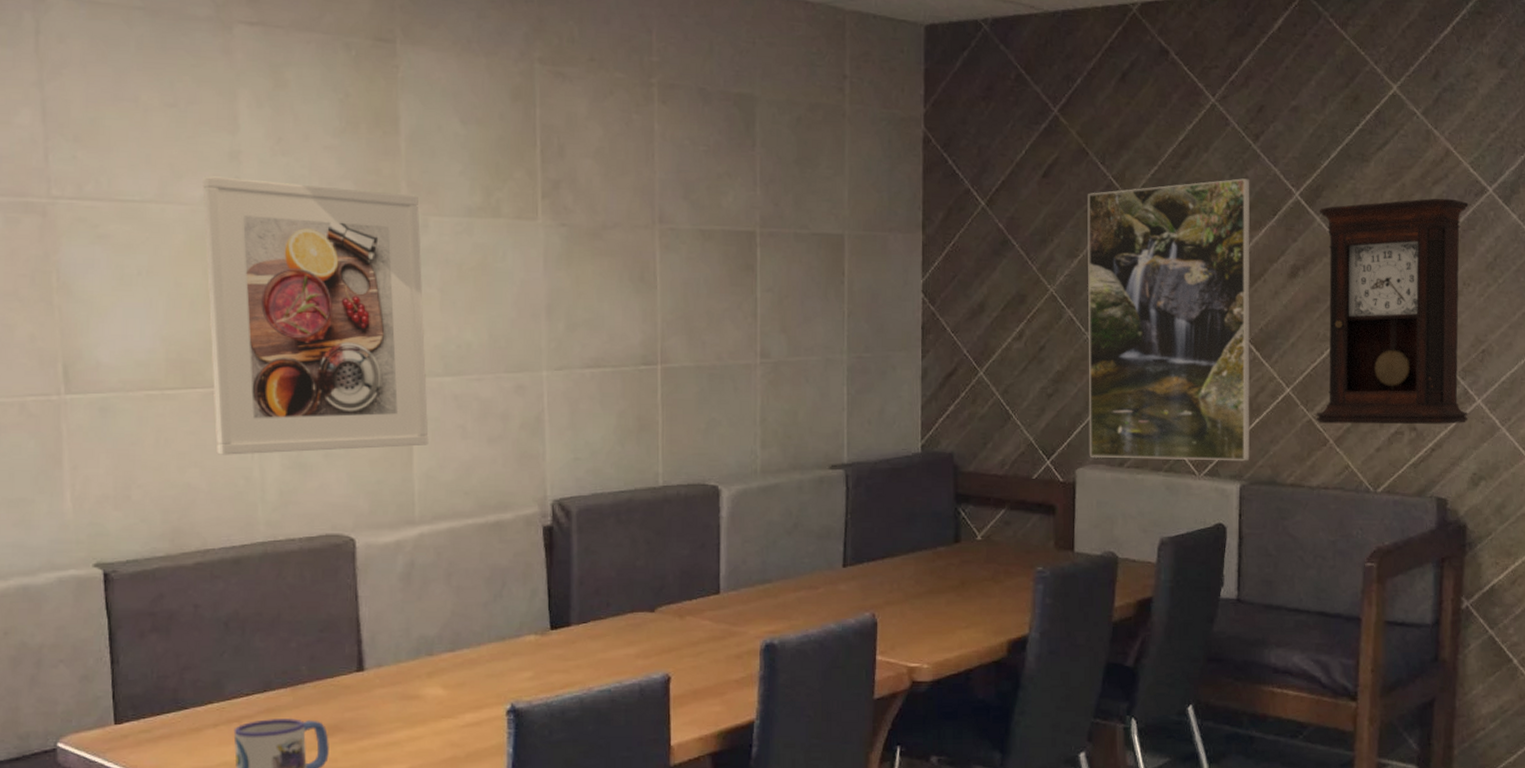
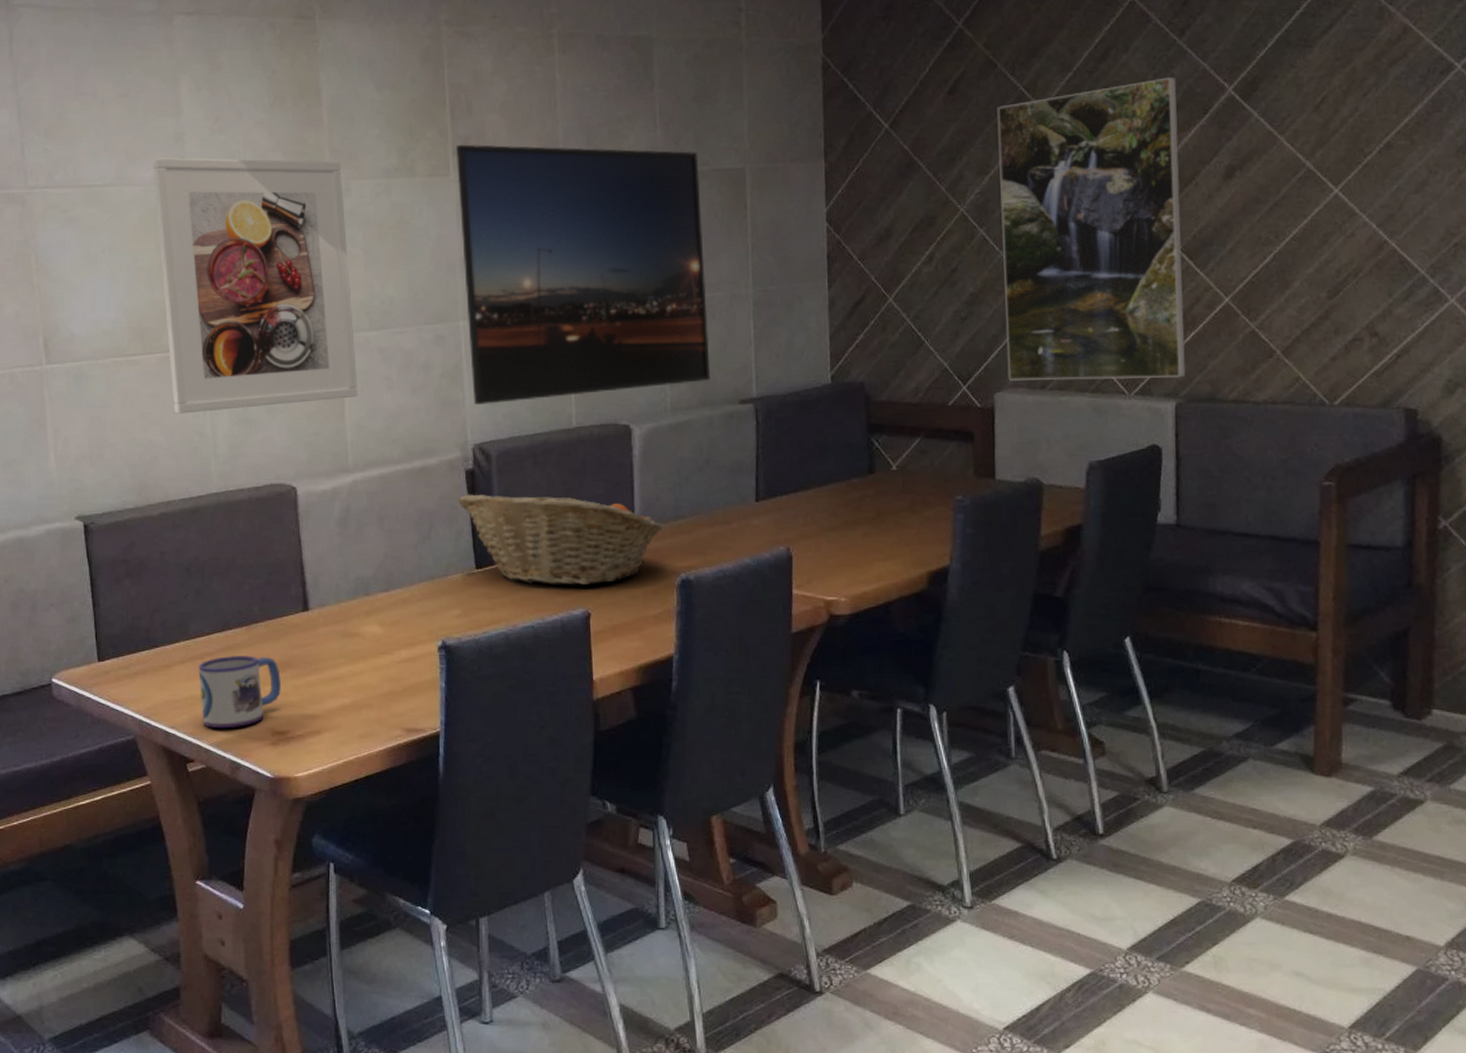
fruit basket: none [534,551,748,648] -> present [458,493,662,585]
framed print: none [545,188,802,459] -> present [455,144,711,405]
pendulum clock: present [1316,198,1469,425] -> none [1256,79,1440,334]

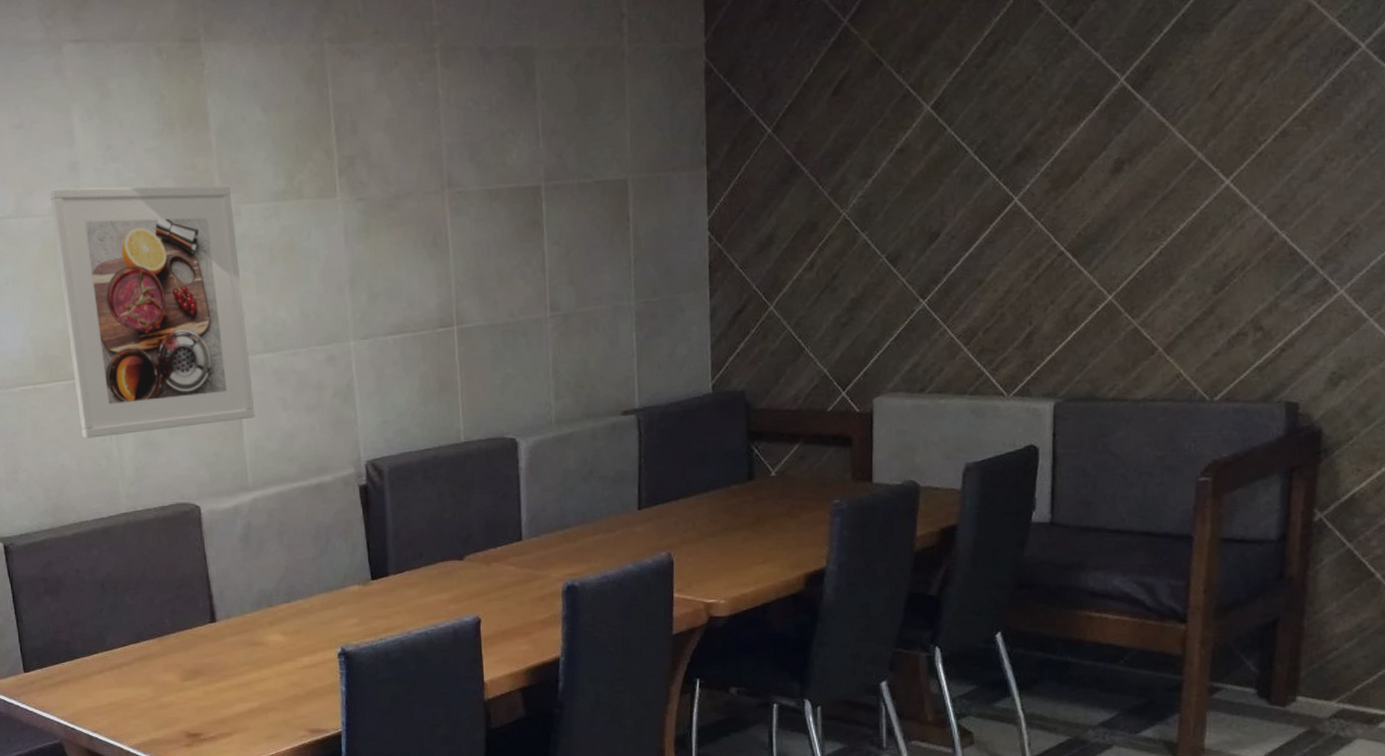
mug: present [198,655,281,729] -> none [116,664,193,732]
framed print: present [455,144,711,405] -> none [341,163,594,423]
fruit basket: present [458,493,662,585] -> none [353,506,548,594]
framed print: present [997,77,1186,381] -> none [881,69,1067,385]

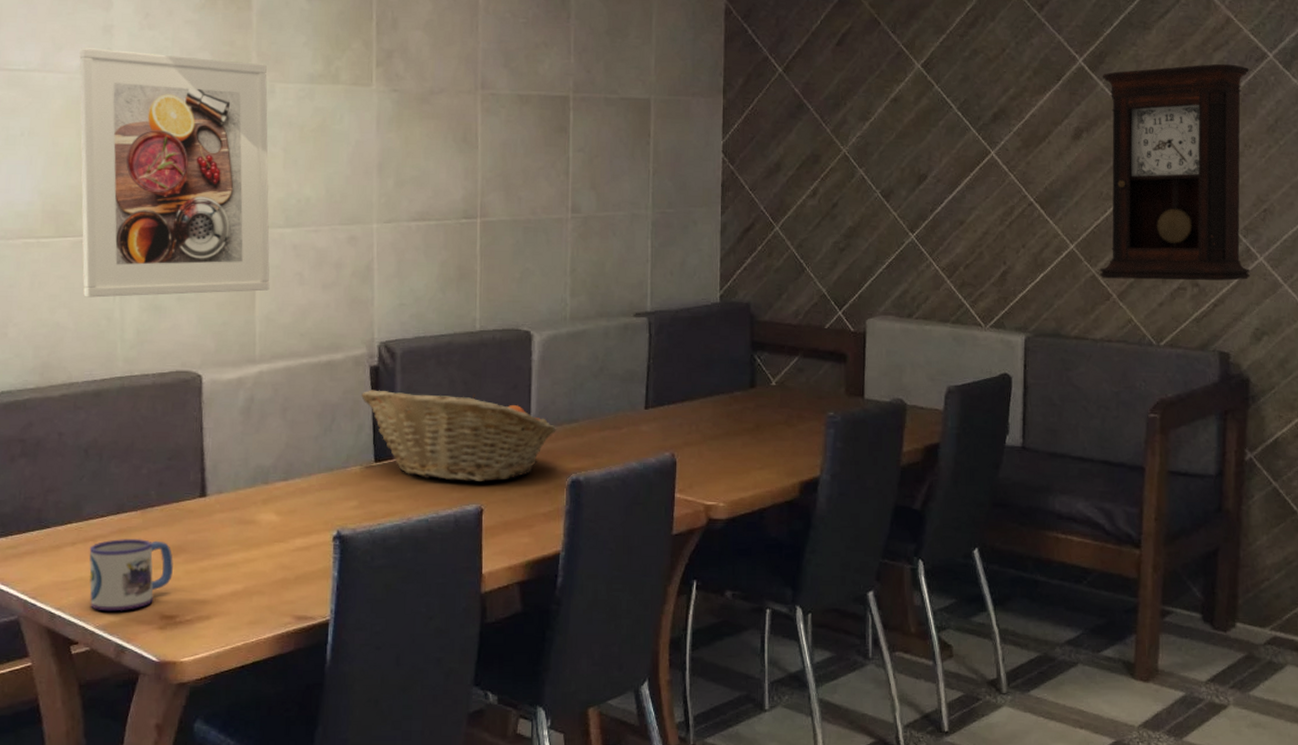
mug: none [116,664,193,732] -> present [89,539,173,612]
fruit basket: none [353,506,548,594] -> present [361,390,556,481]
pendulum clock: none [1142,62,1334,331] -> present [1099,63,1251,281]

